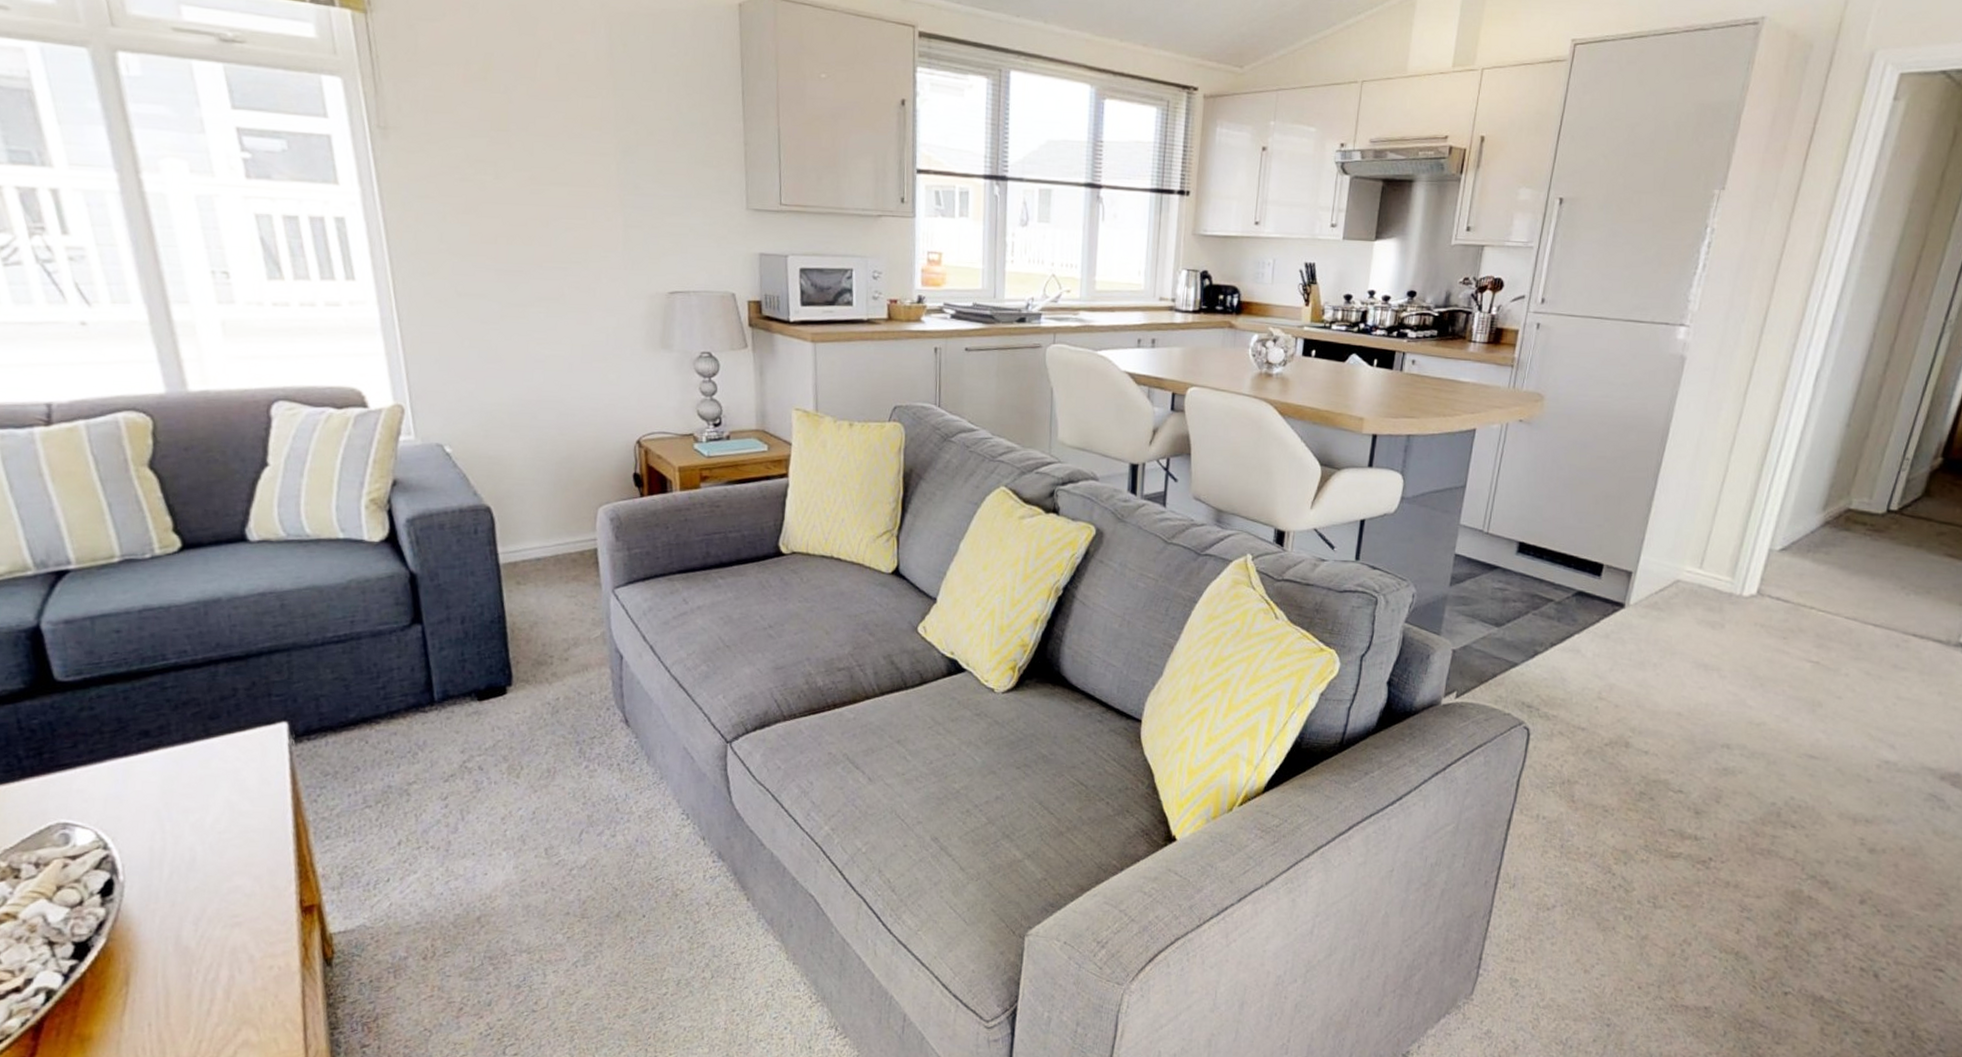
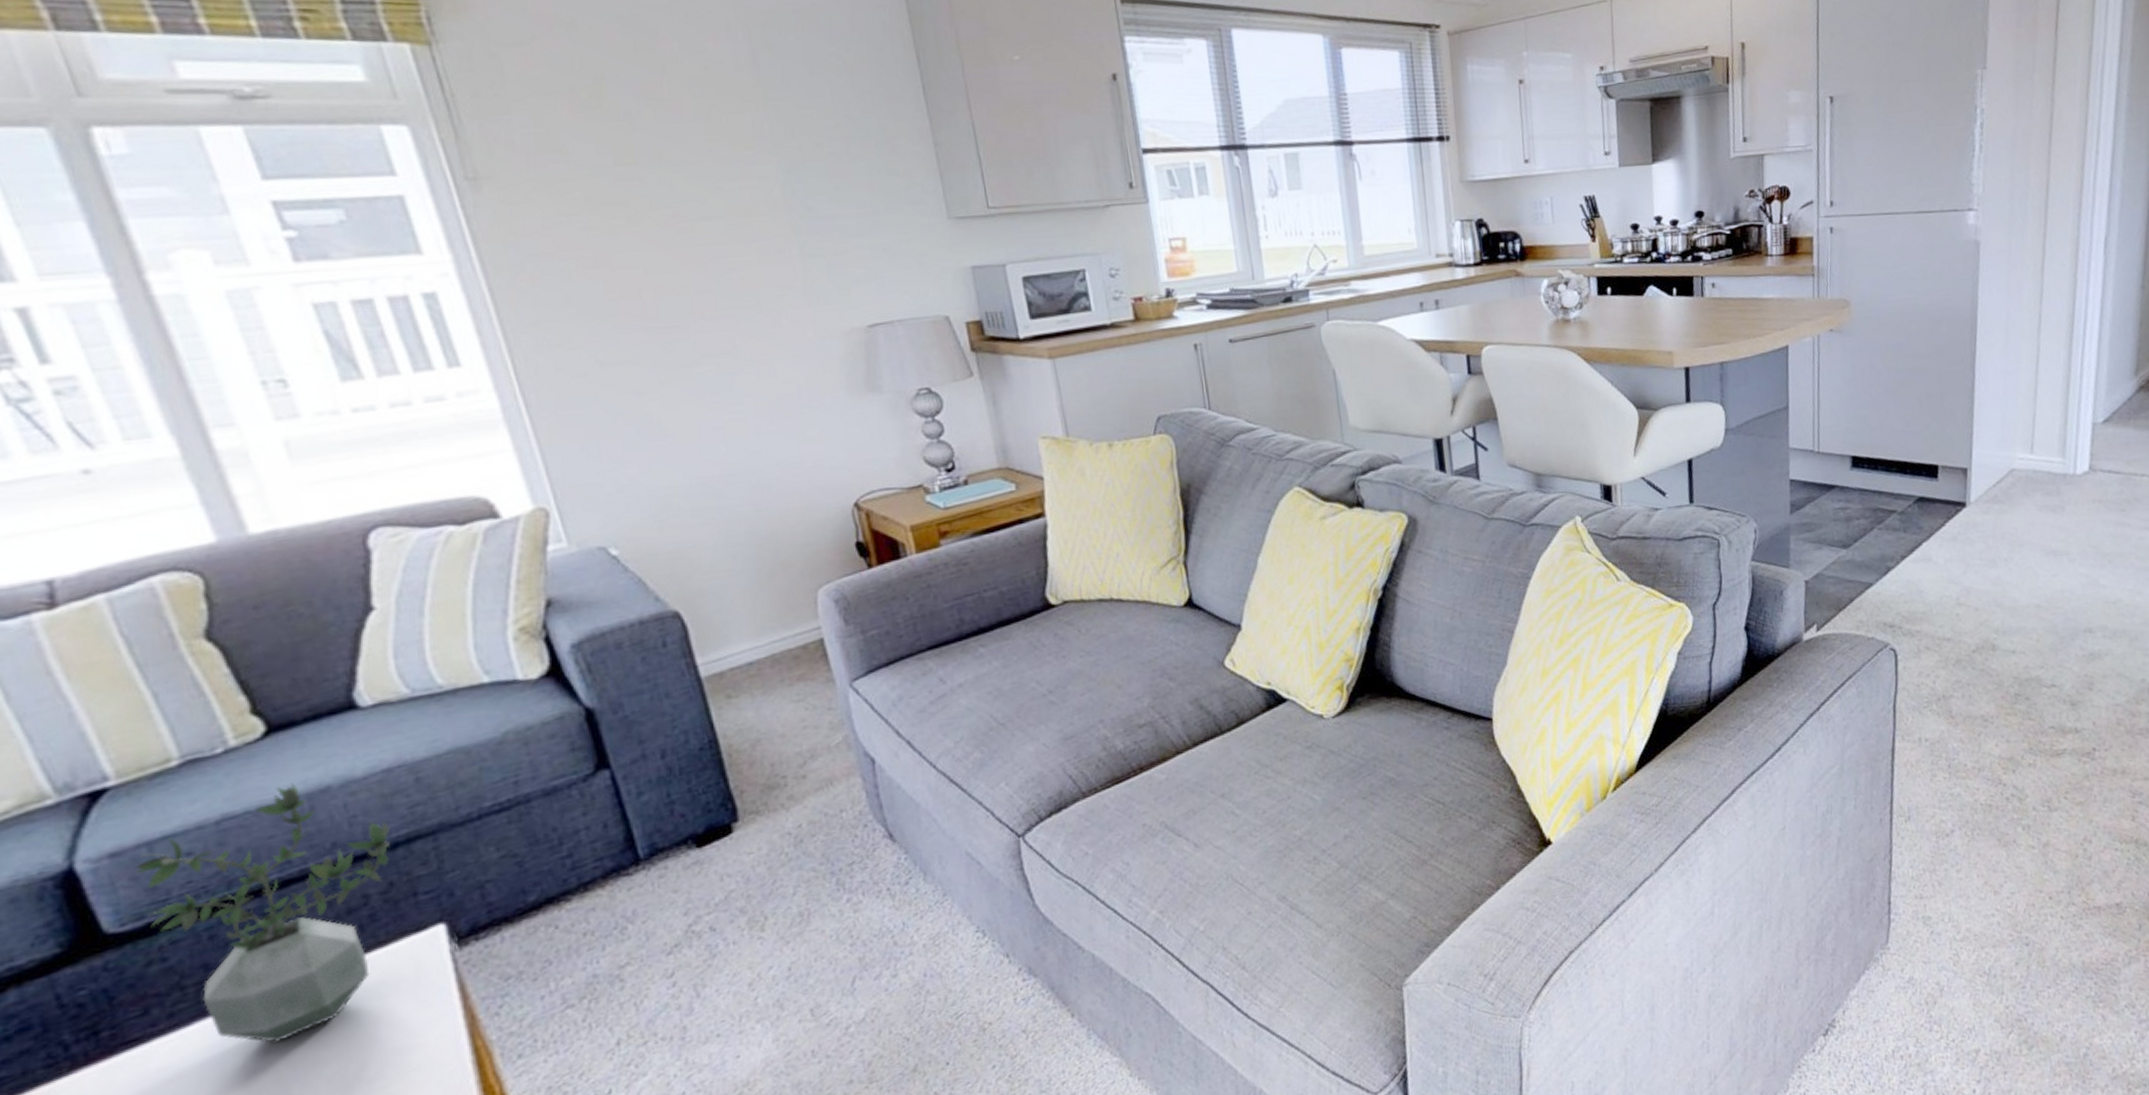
potted plant: none [80,590,258,788] -> present [134,782,390,1043]

